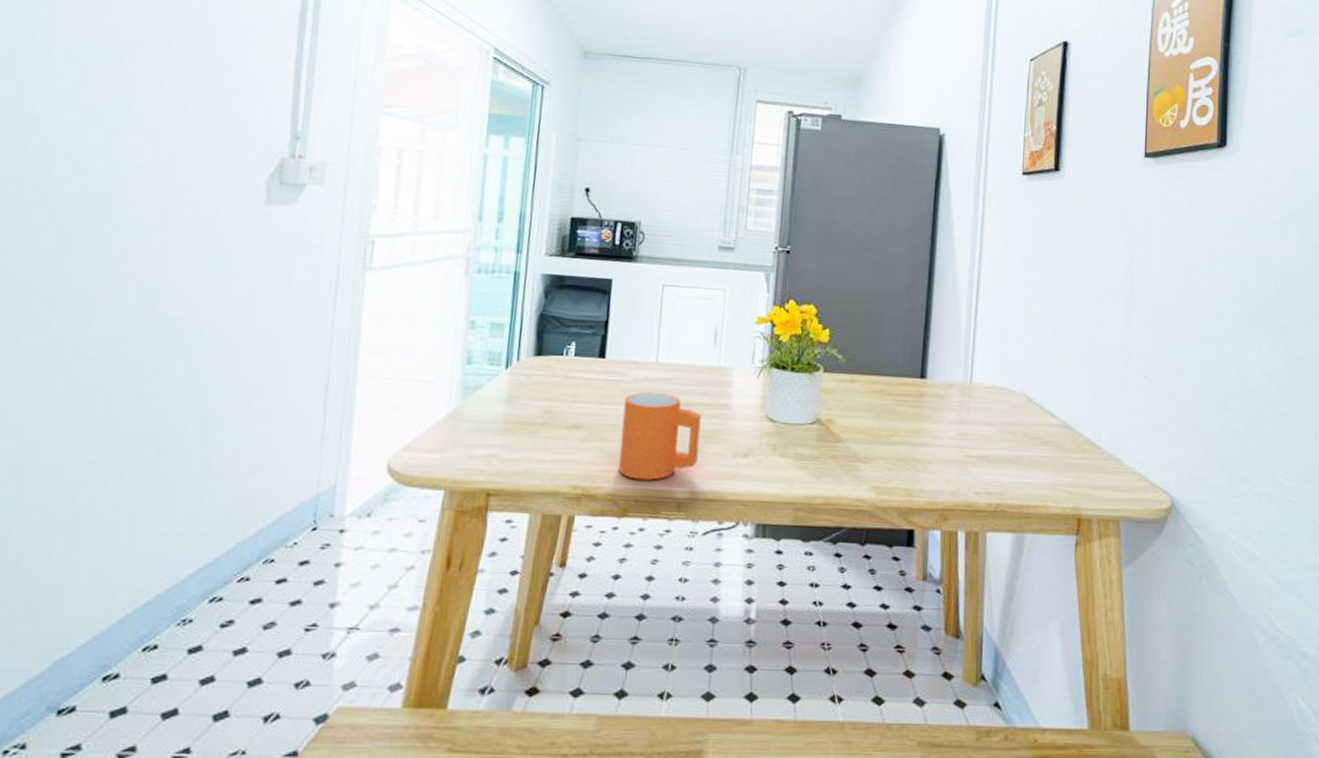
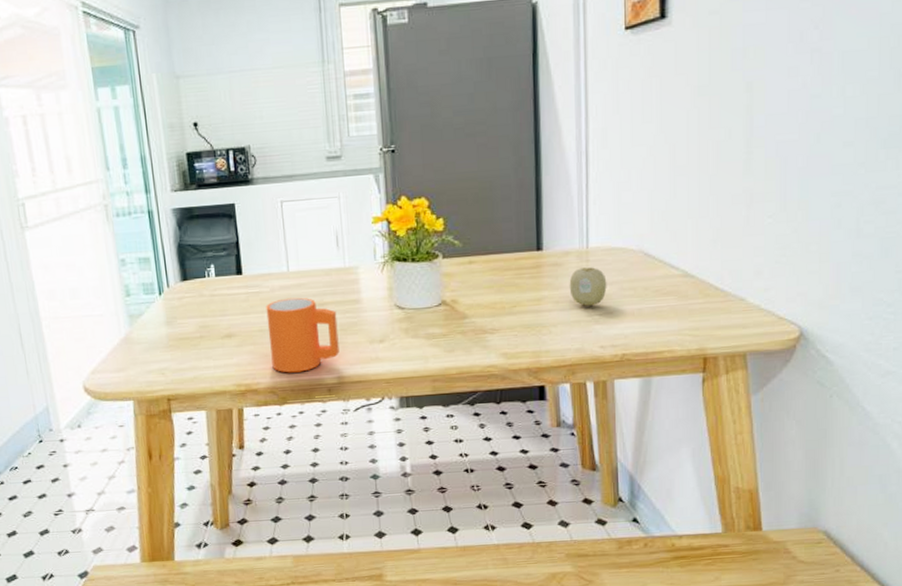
fruit: none [949,403,987,446] -> present [569,267,607,306]

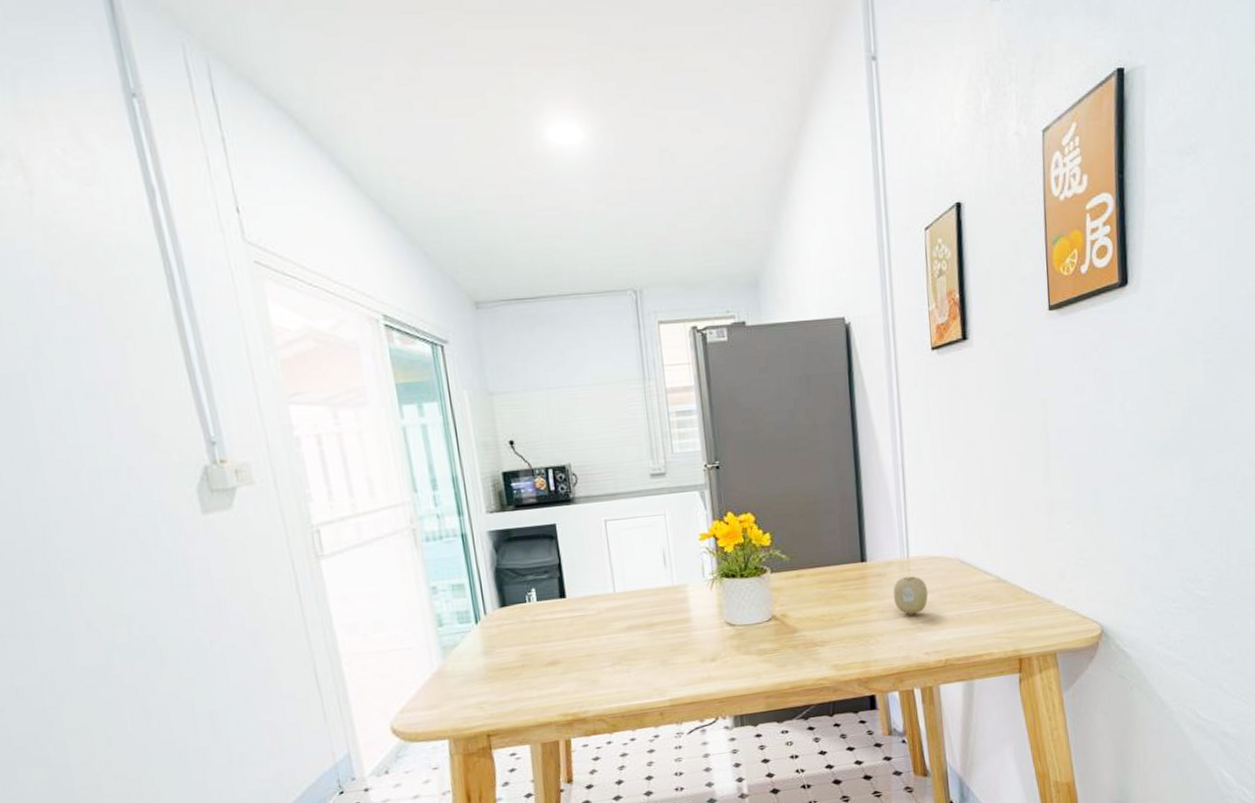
mug: present [266,297,340,373] -> none [592,619,671,699]

